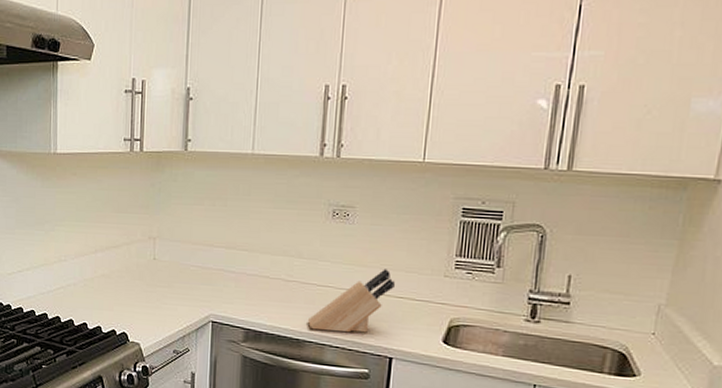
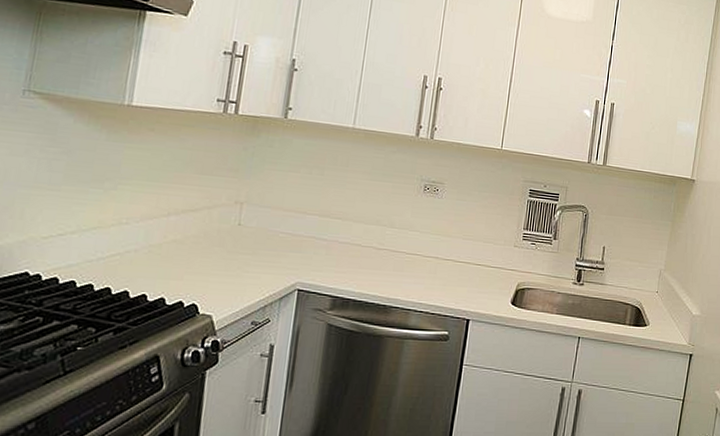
knife block: present [307,269,395,333] -> none [395,239,474,298]

